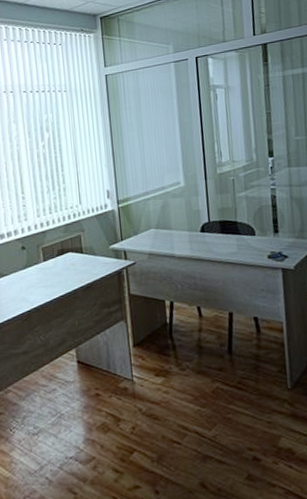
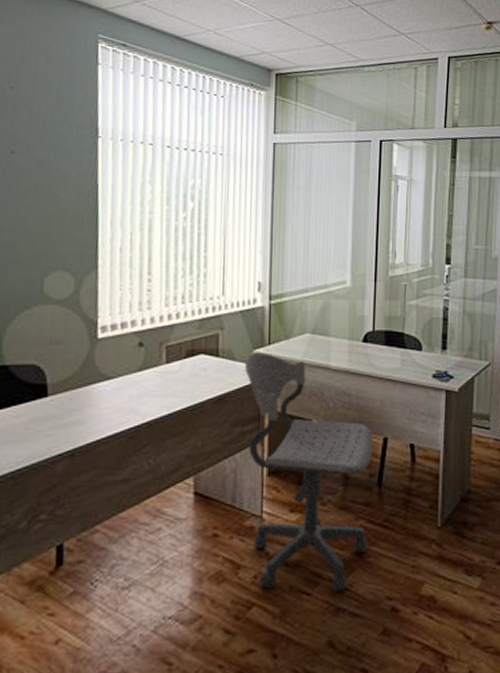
office chair: none [103,247,226,442] -> present [244,352,373,591]

